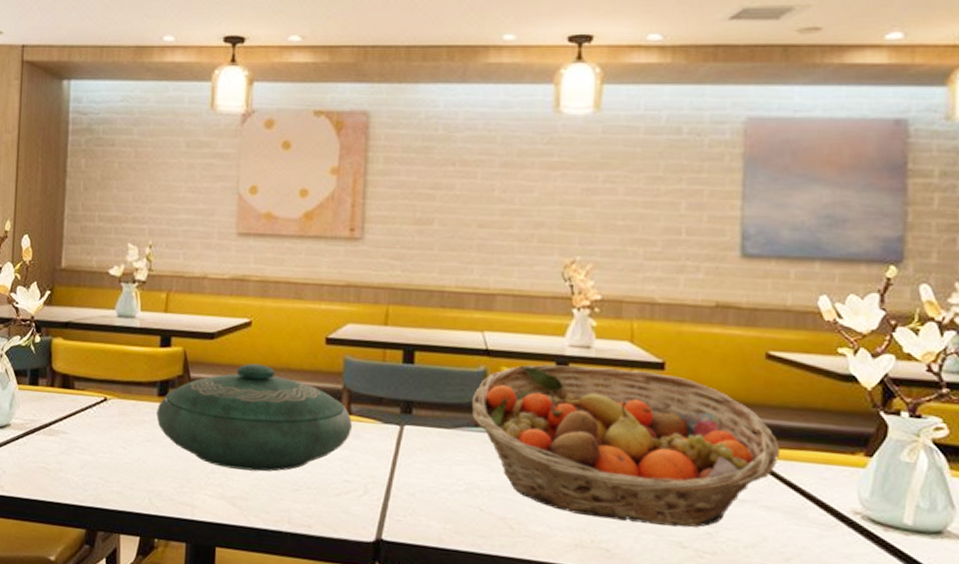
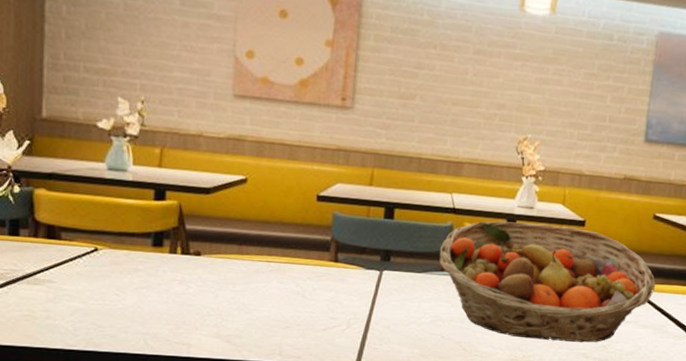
decorative bowl: present [156,363,353,472] -> none [151,217,339,313]

